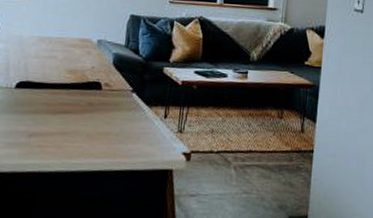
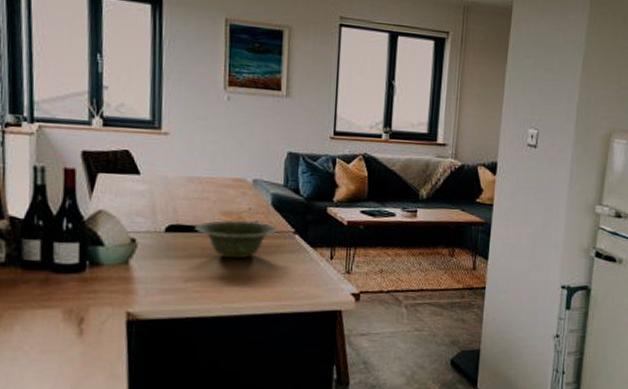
dish: none [42,77,117,116] -> present [195,219,278,259]

